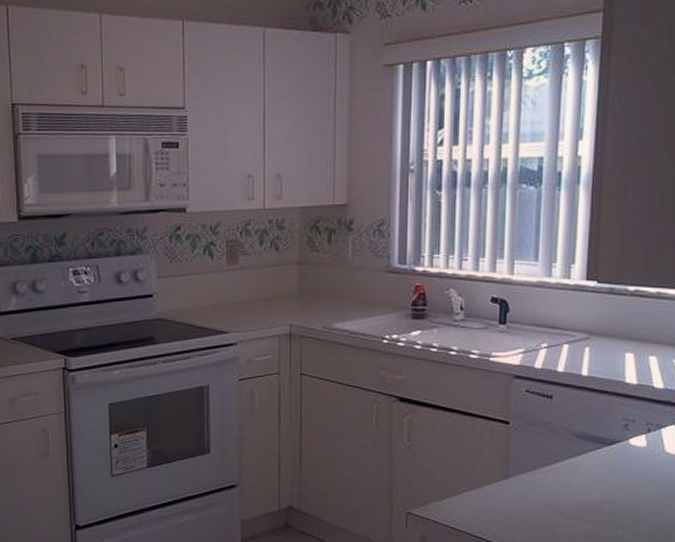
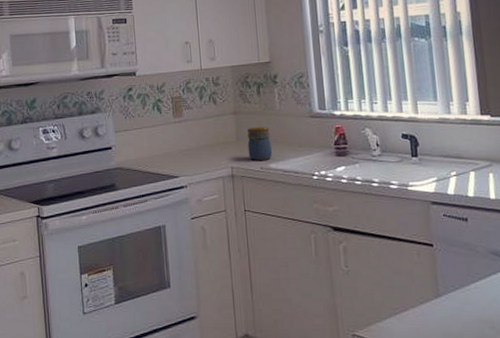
jar: none [311,279,339,319] -> present [247,126,273,161]

